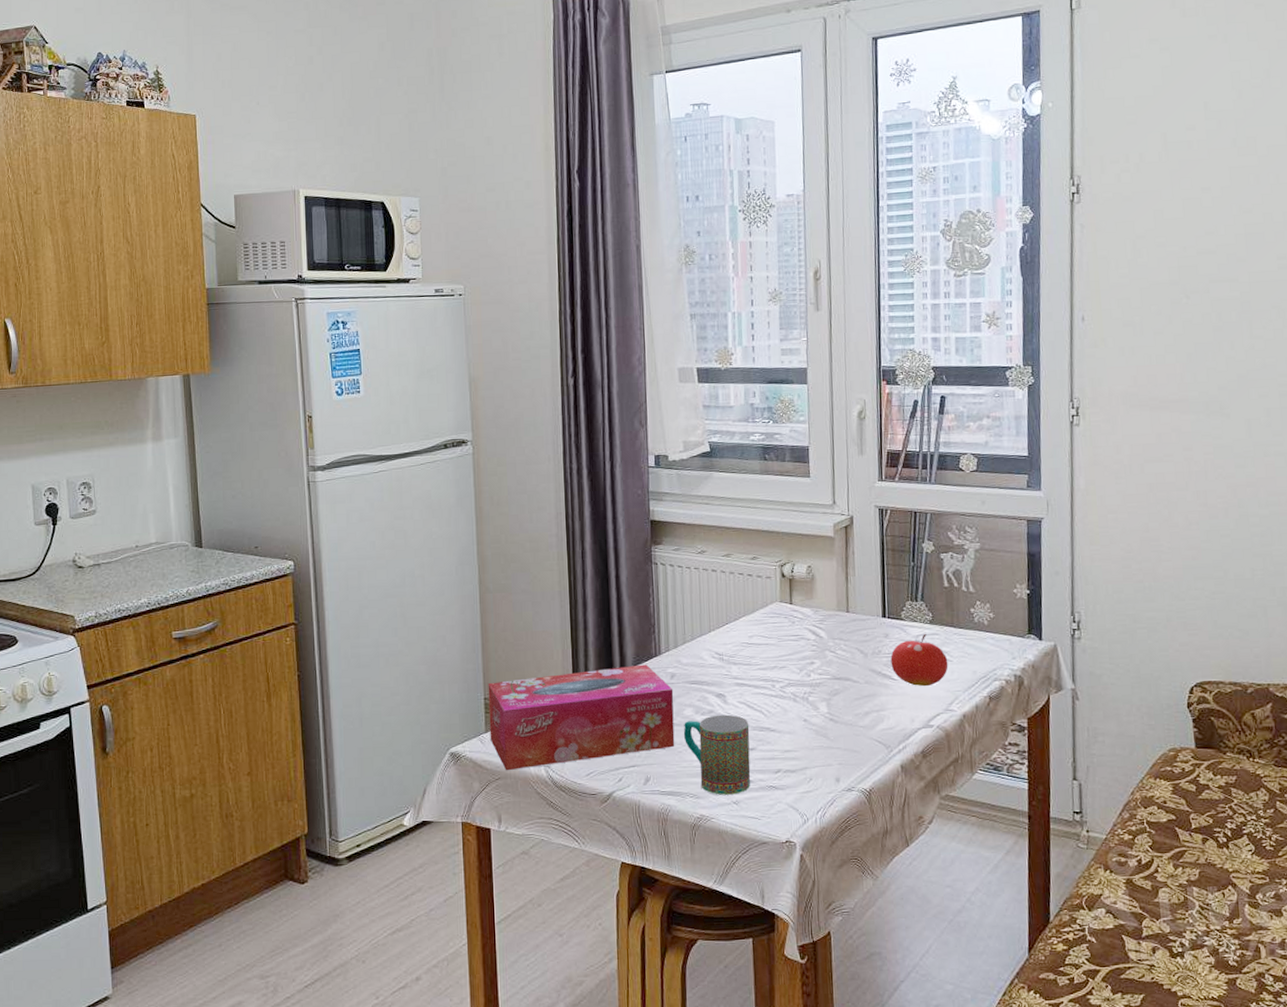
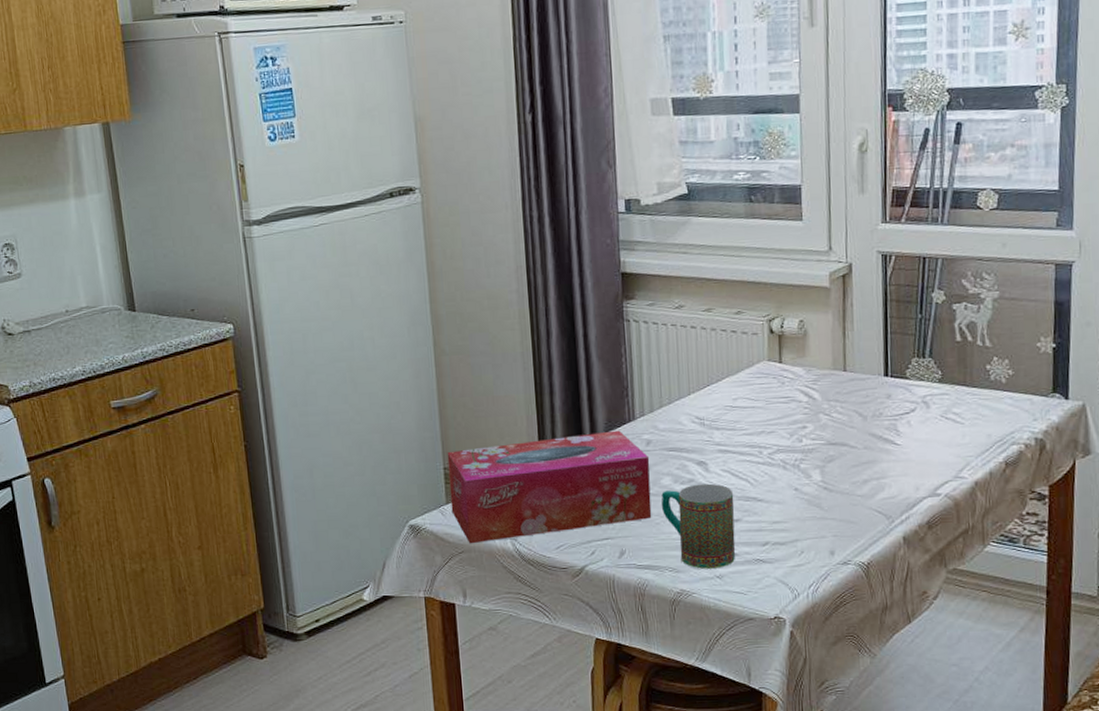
fruit: present [890,634,949,686] -> none [893,394,959,451]

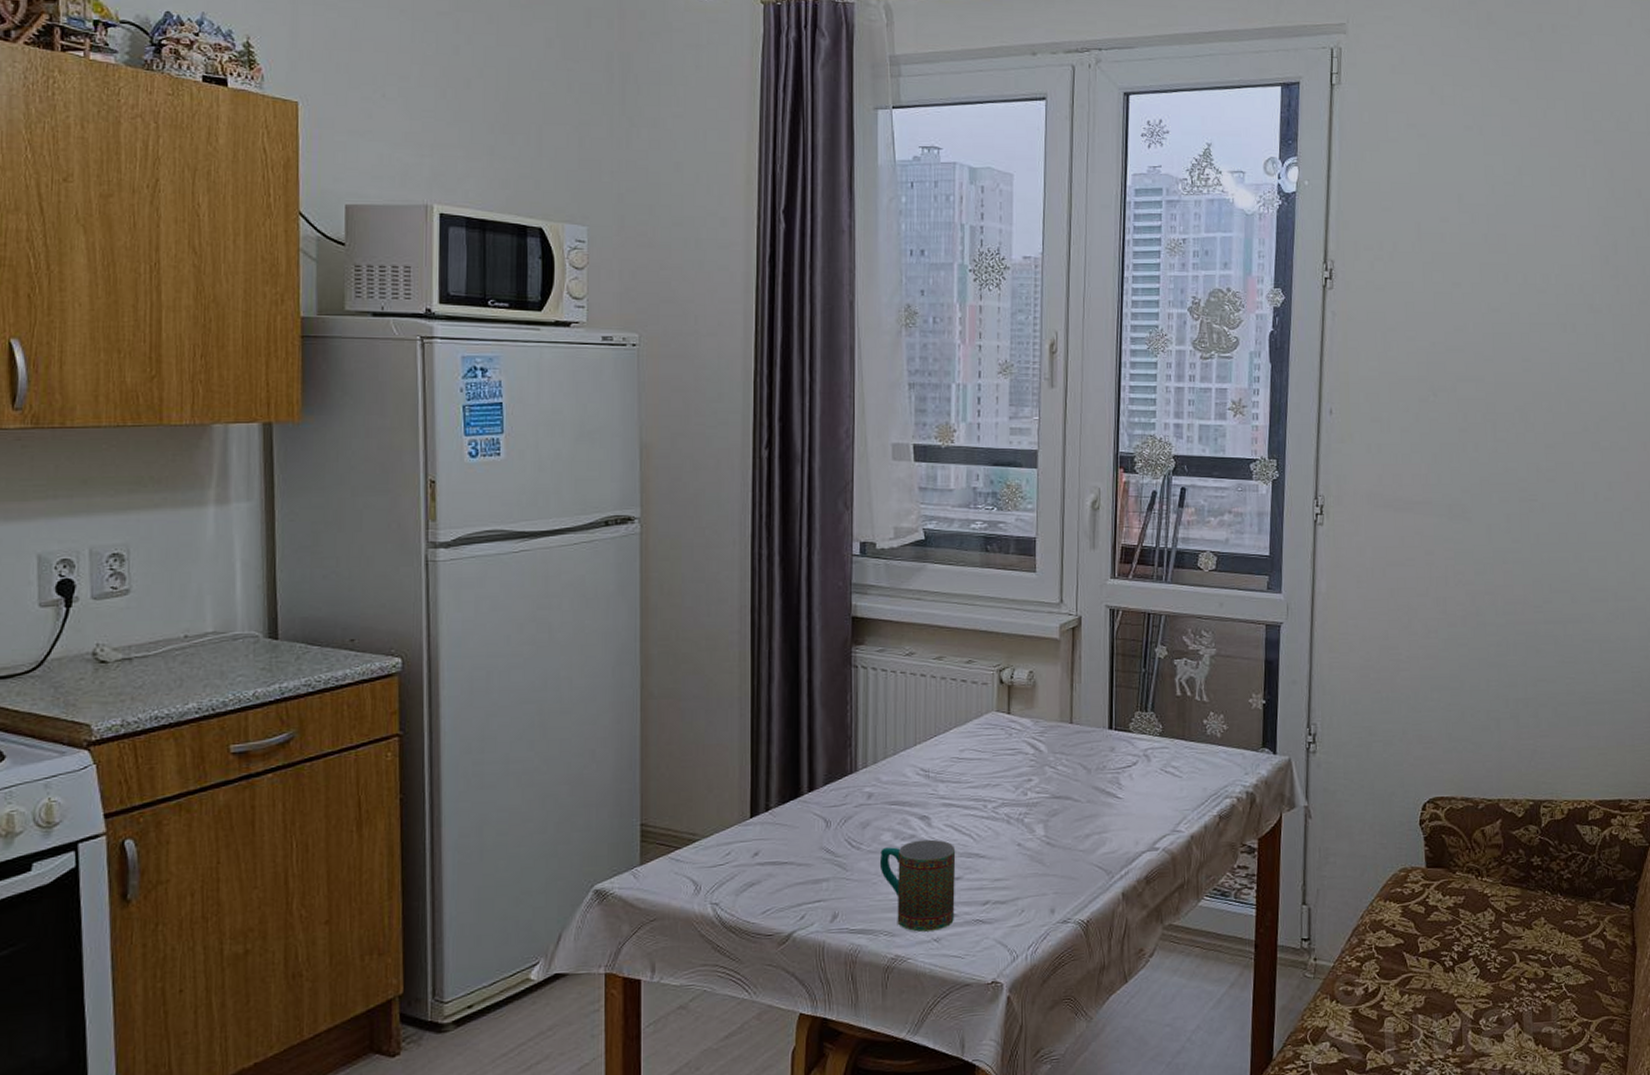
tissue box: present [447,430,652,544] -> none [645,782,870,911]

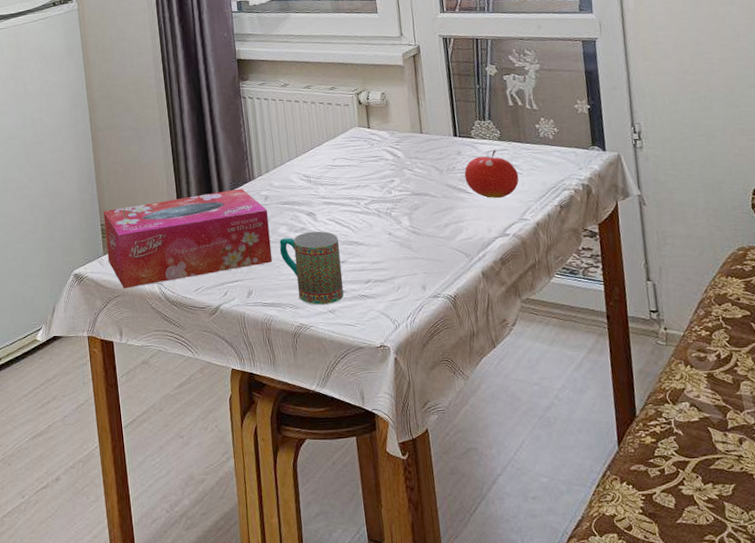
tissue box: none [645,782,870,911] -> present [103,188,273,289]
fruit: none [1116,748,1178,805] -> present [464,150,519,198]

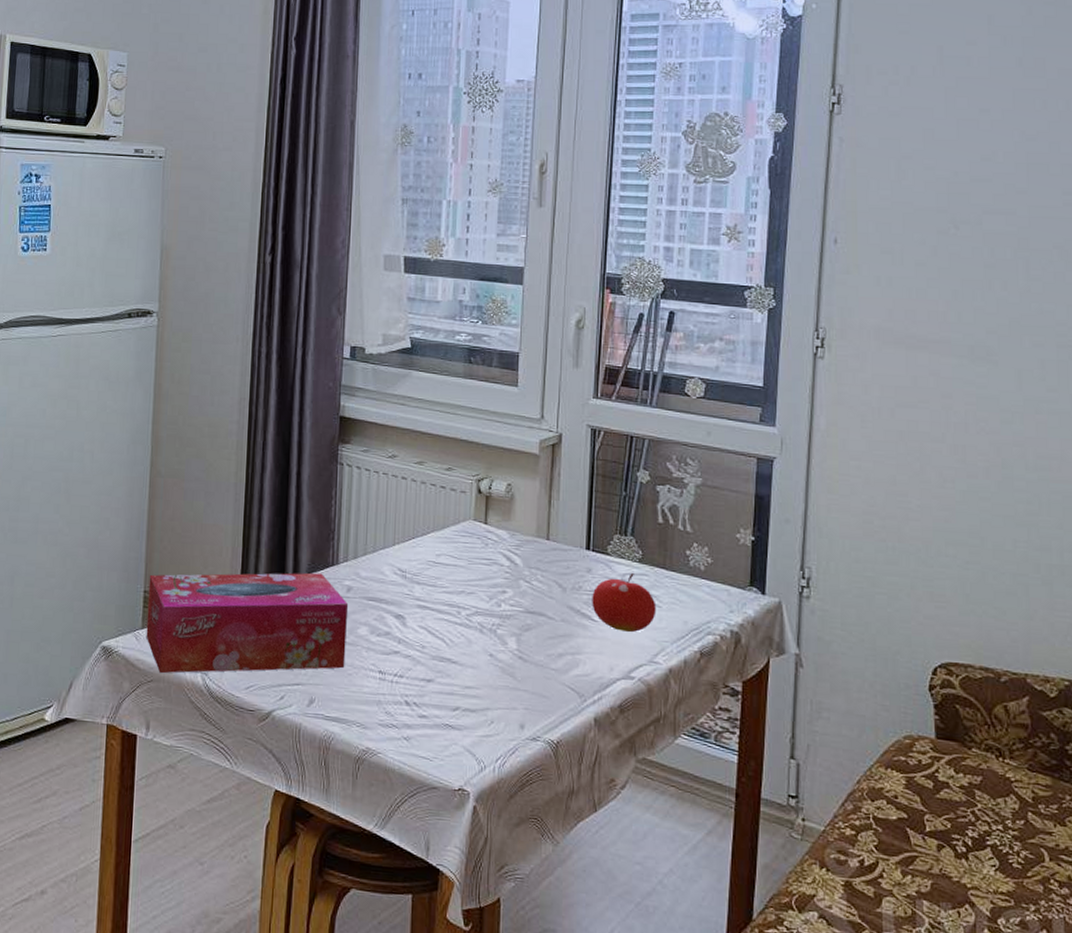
mug: present [279,231,344,305] -> none [355,637,429,729]

